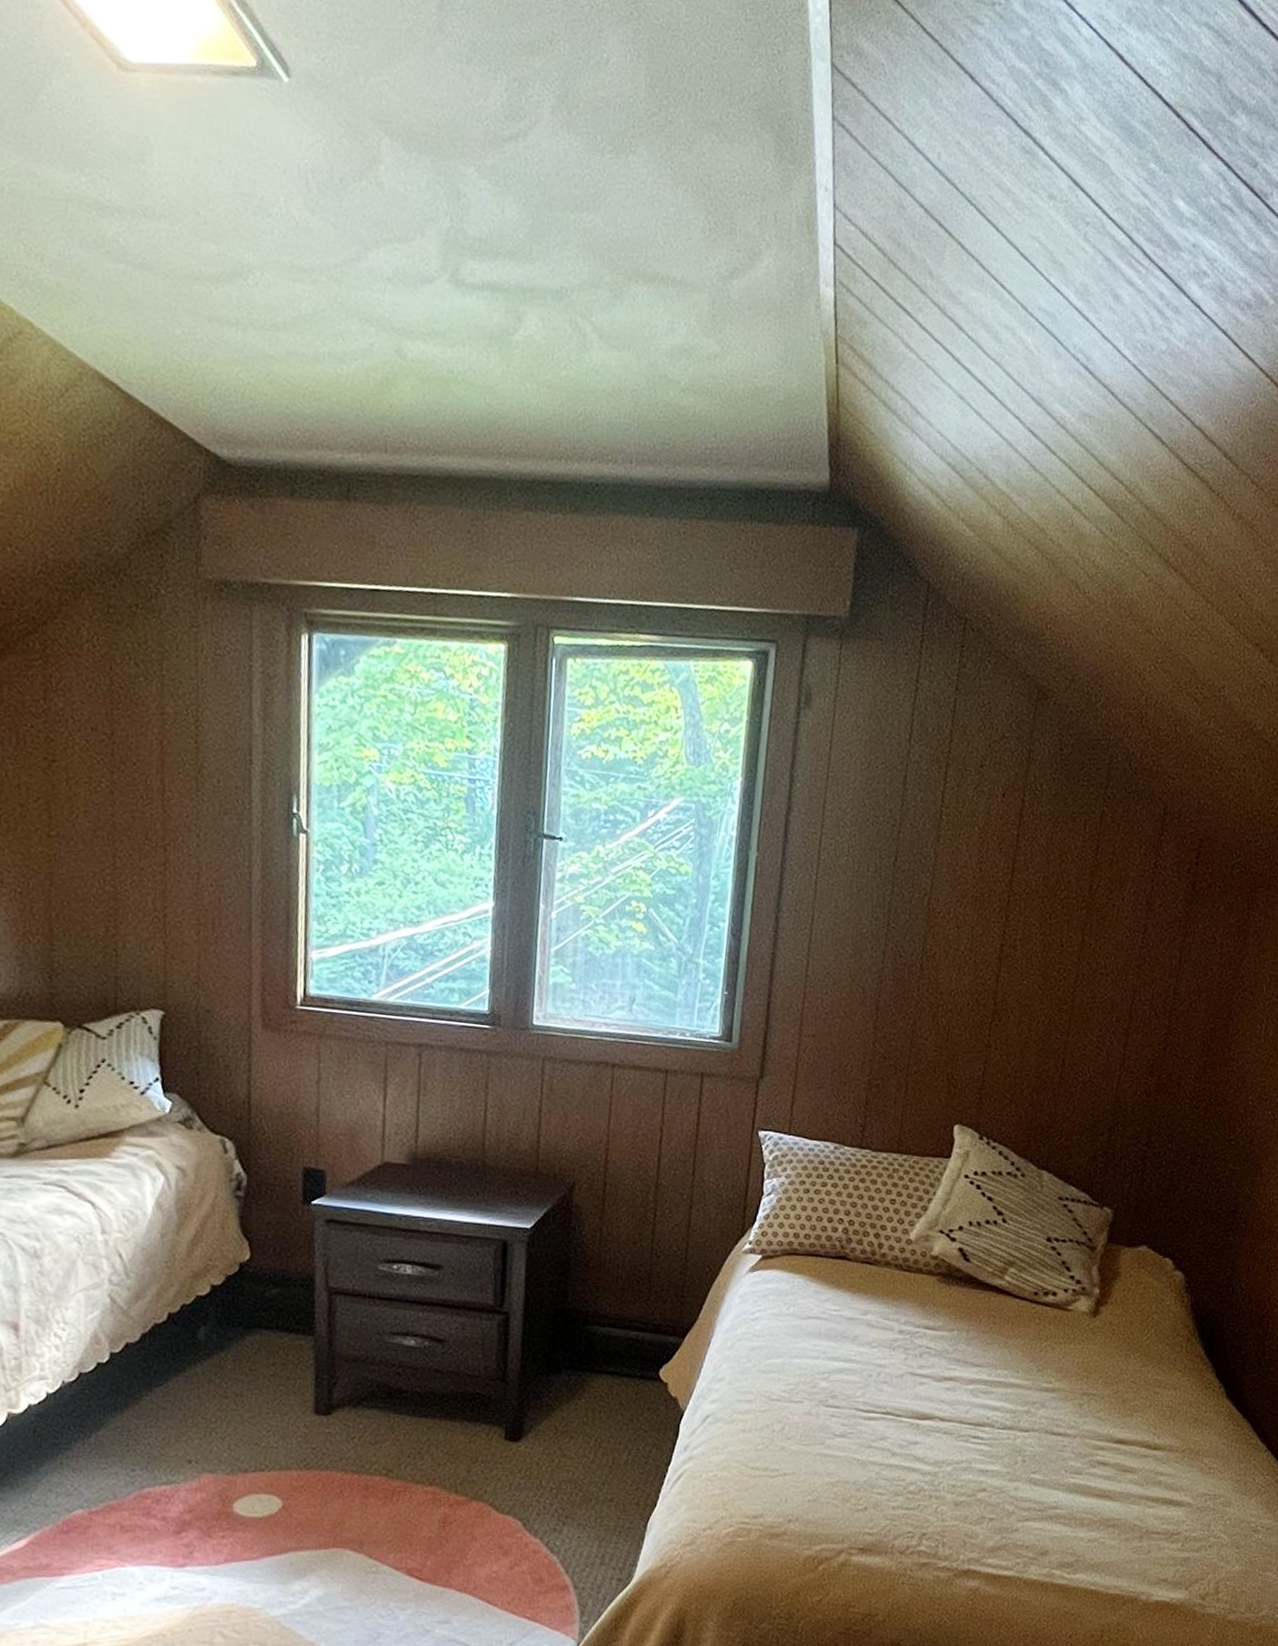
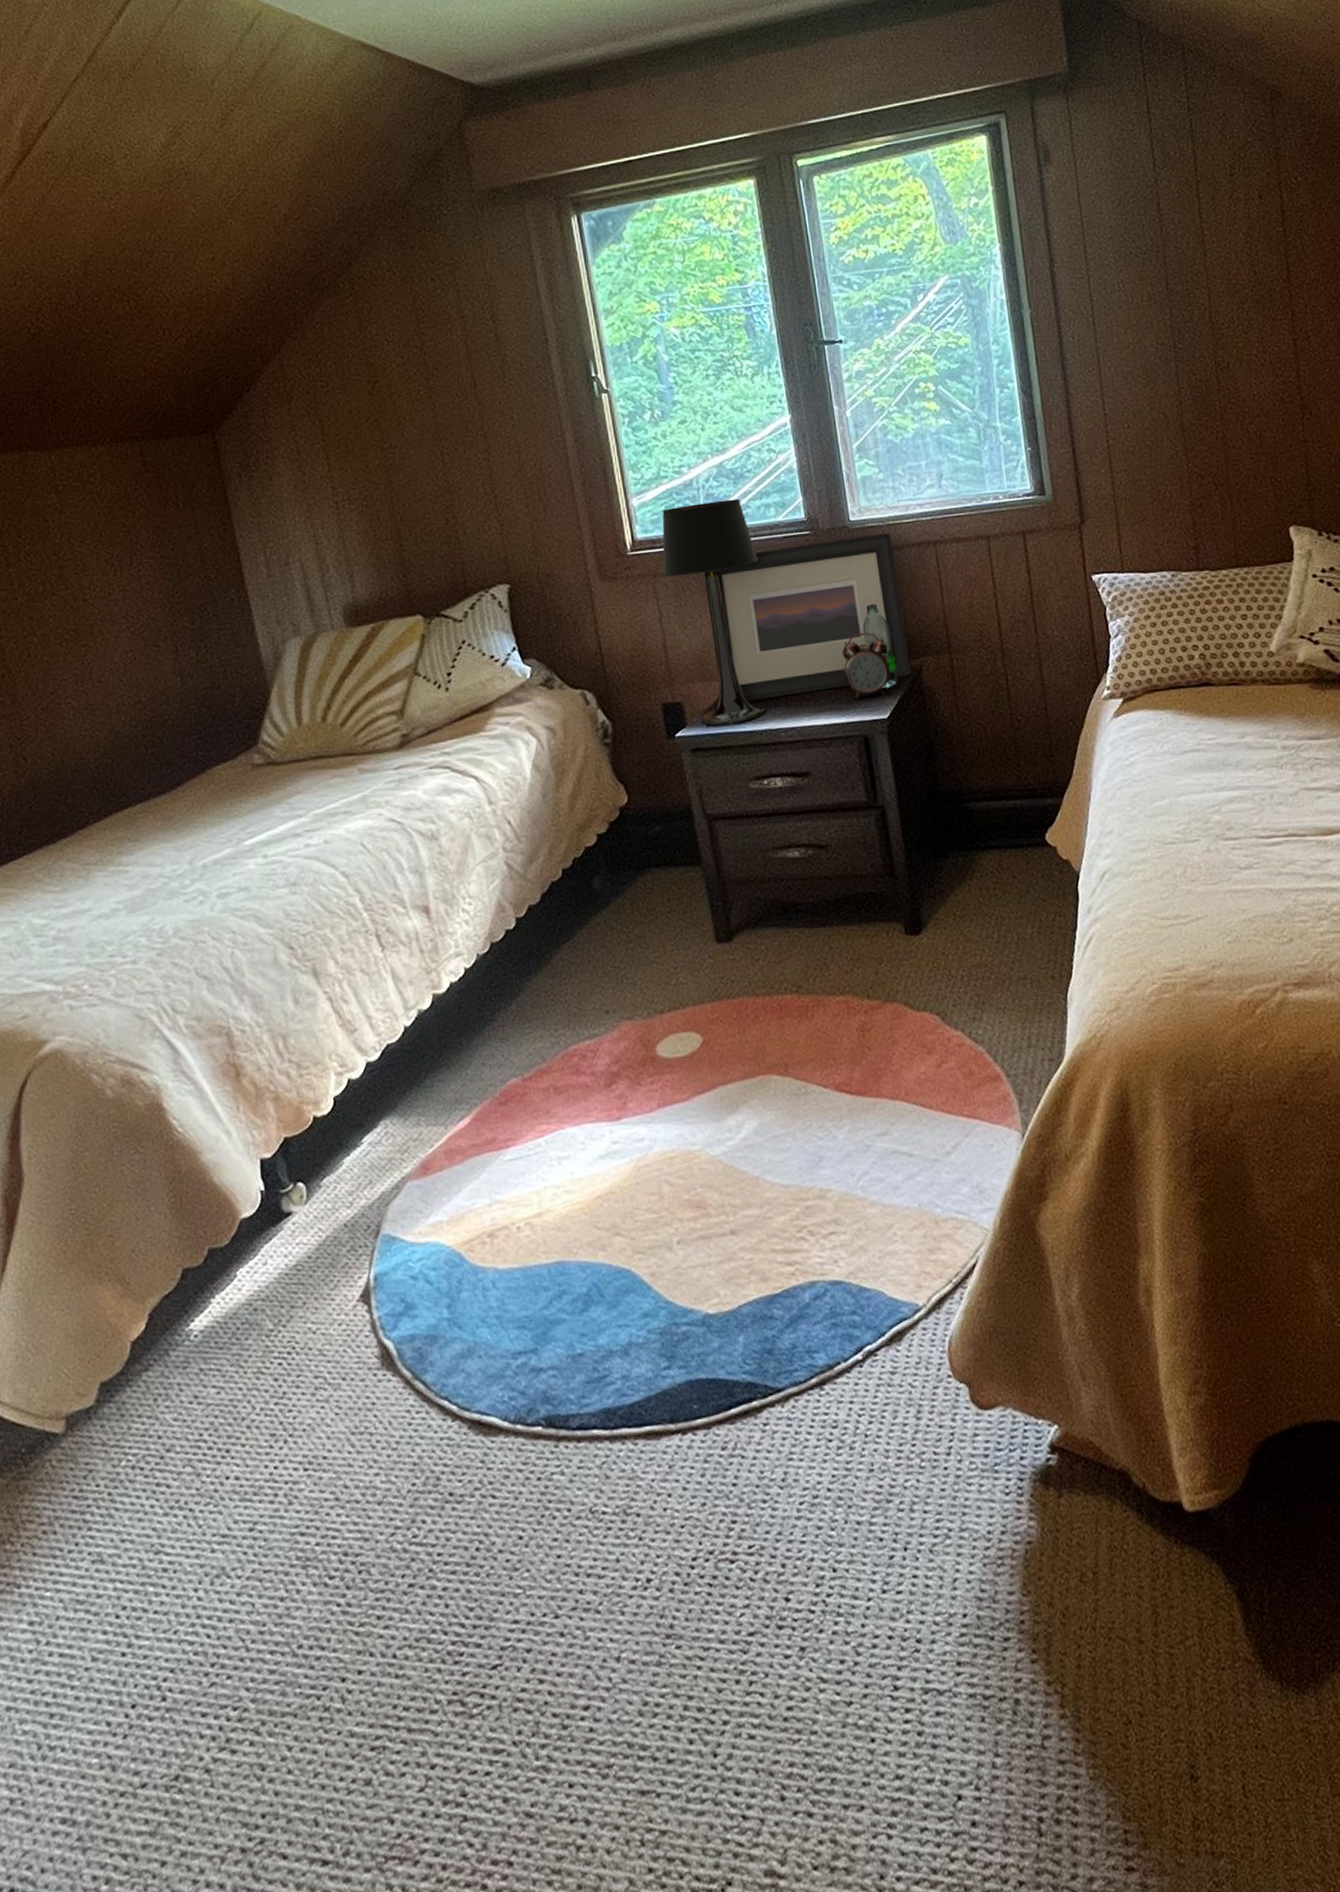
table lamp: none [329,969,433,1203] -> present [662,498,767,725]
picture frame: none [367,1035,571,1193] -> present [704,533,912,702]
alarm clock: none [495,1138,545,1205] -> present [842,632,891,699]
bottle: none [522,1112,551,1199] -> present [862,603,898,688]

